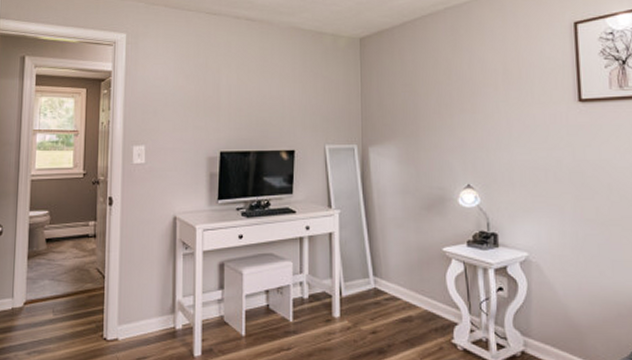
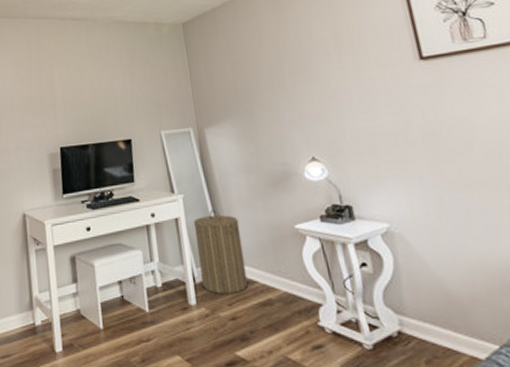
laundry hamper: none [346,227,392,310] -> present [193,210,249,295]

